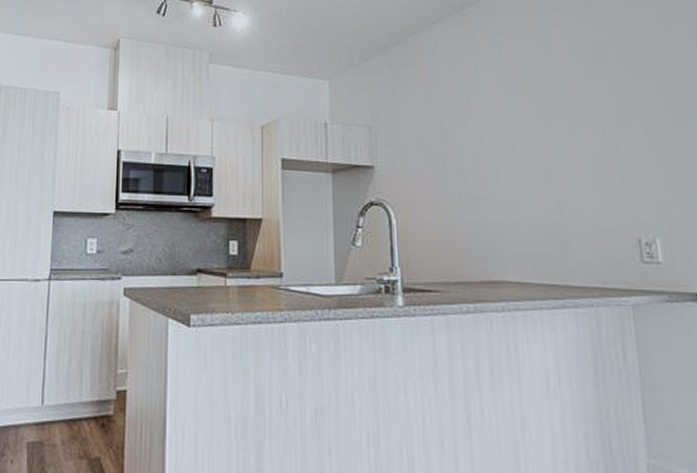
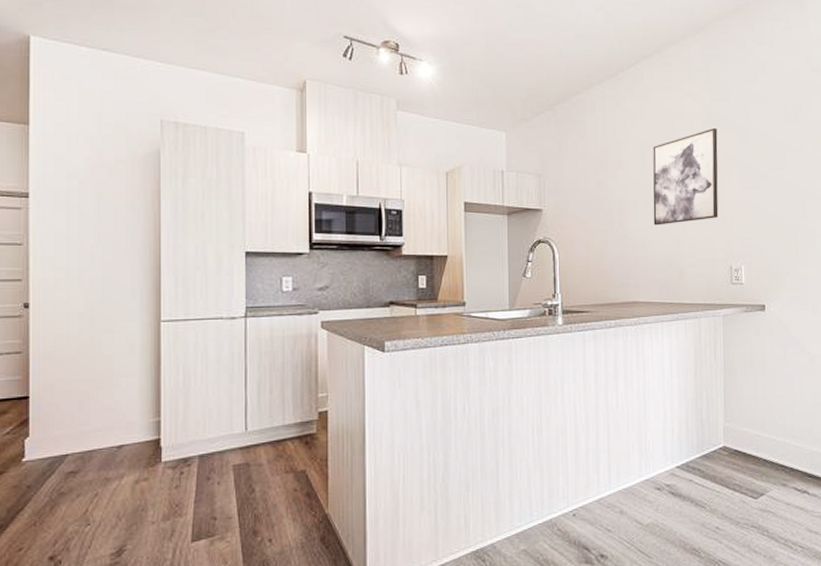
wall art: none [514,63,615,185] -> present [653,127,719,226]

